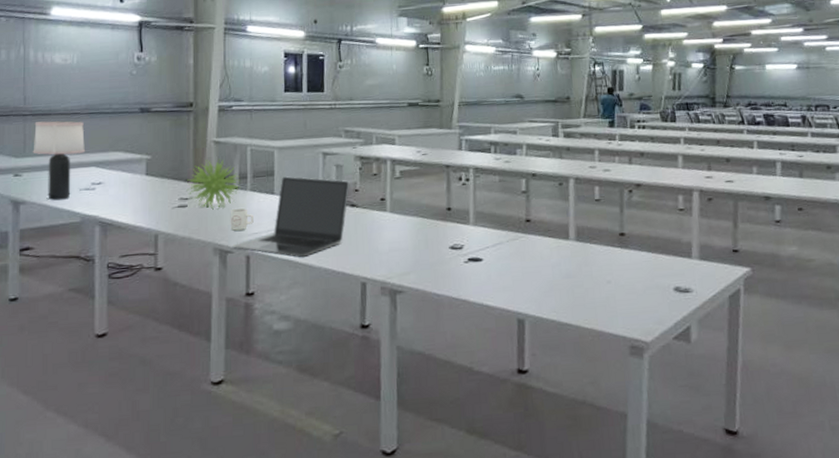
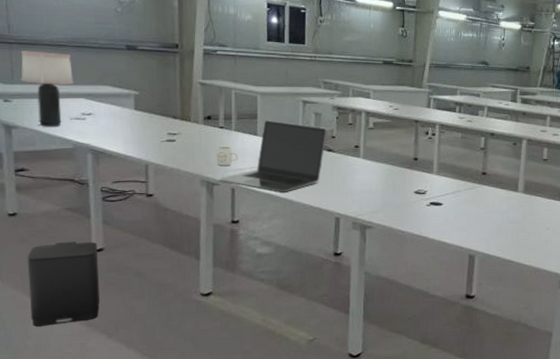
pedal bin: none [24,326,101,431] -> present [27,241,100,327]
plant: present [186,158,240,210] -> none [174,99,225,146]

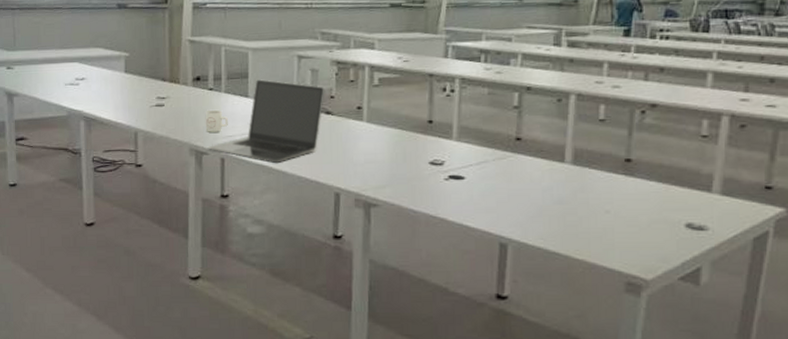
table lamp: present [20,51,74,127] -> none [22,15,69,94]
pedal bin: present [27,241,100,327] -> none [25,214,90,303]

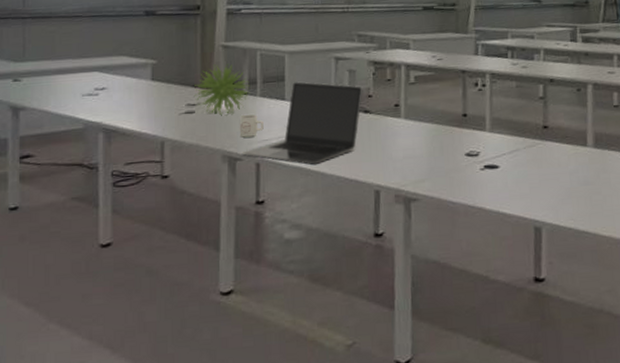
plant: none [163,58,215,110] -> present [194,63,250,116]

